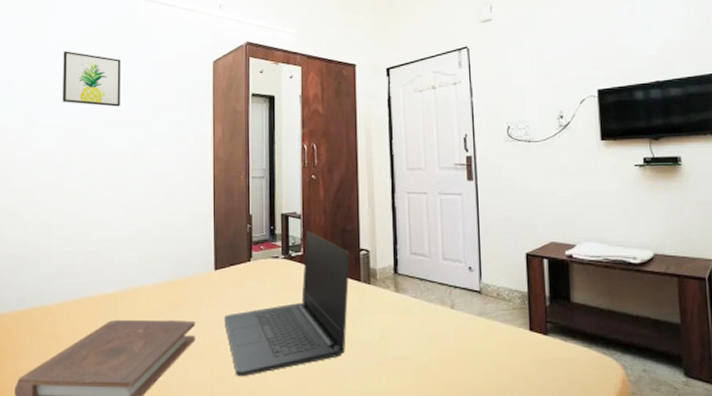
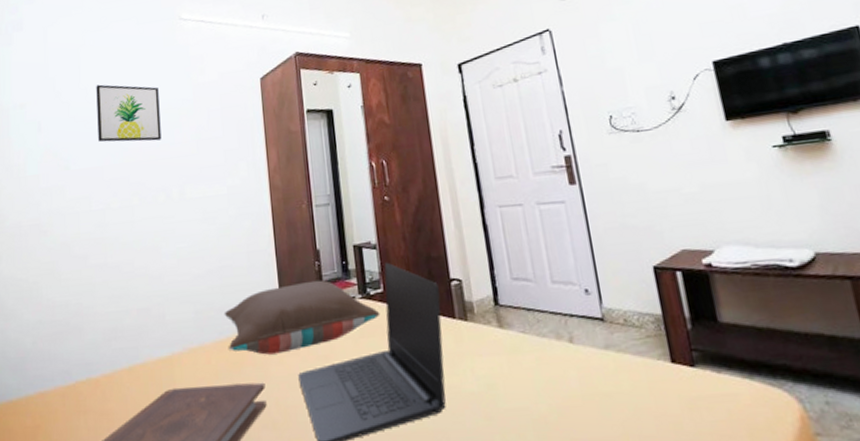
pillow: none [164,240,298,298] -> present [224,280,380,355]

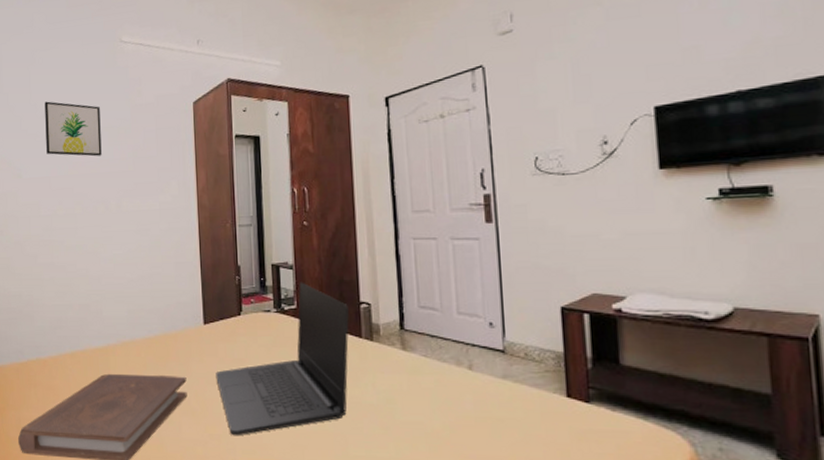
pillow: present [224,280,380,355] -> none [153,293,293,354]

